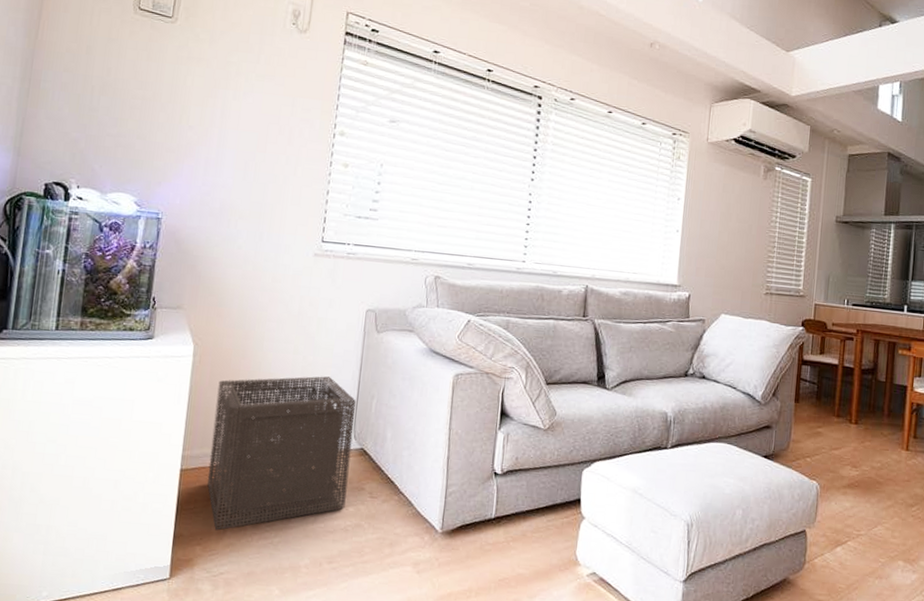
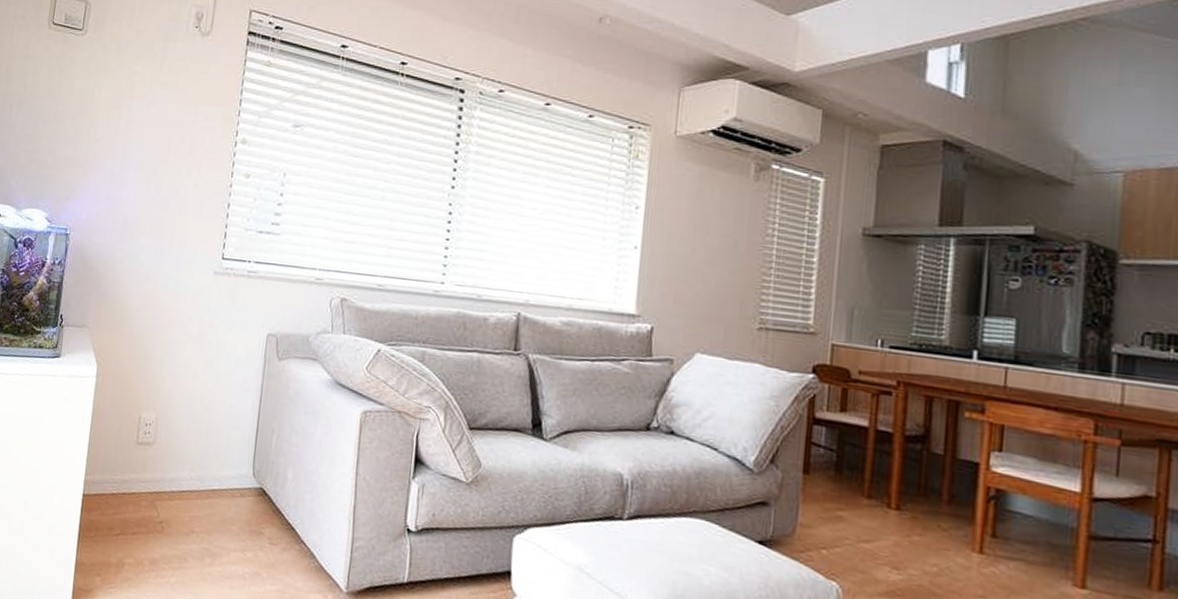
storage basket: present [207,376,357,531] -> none [107,403,256,563]

